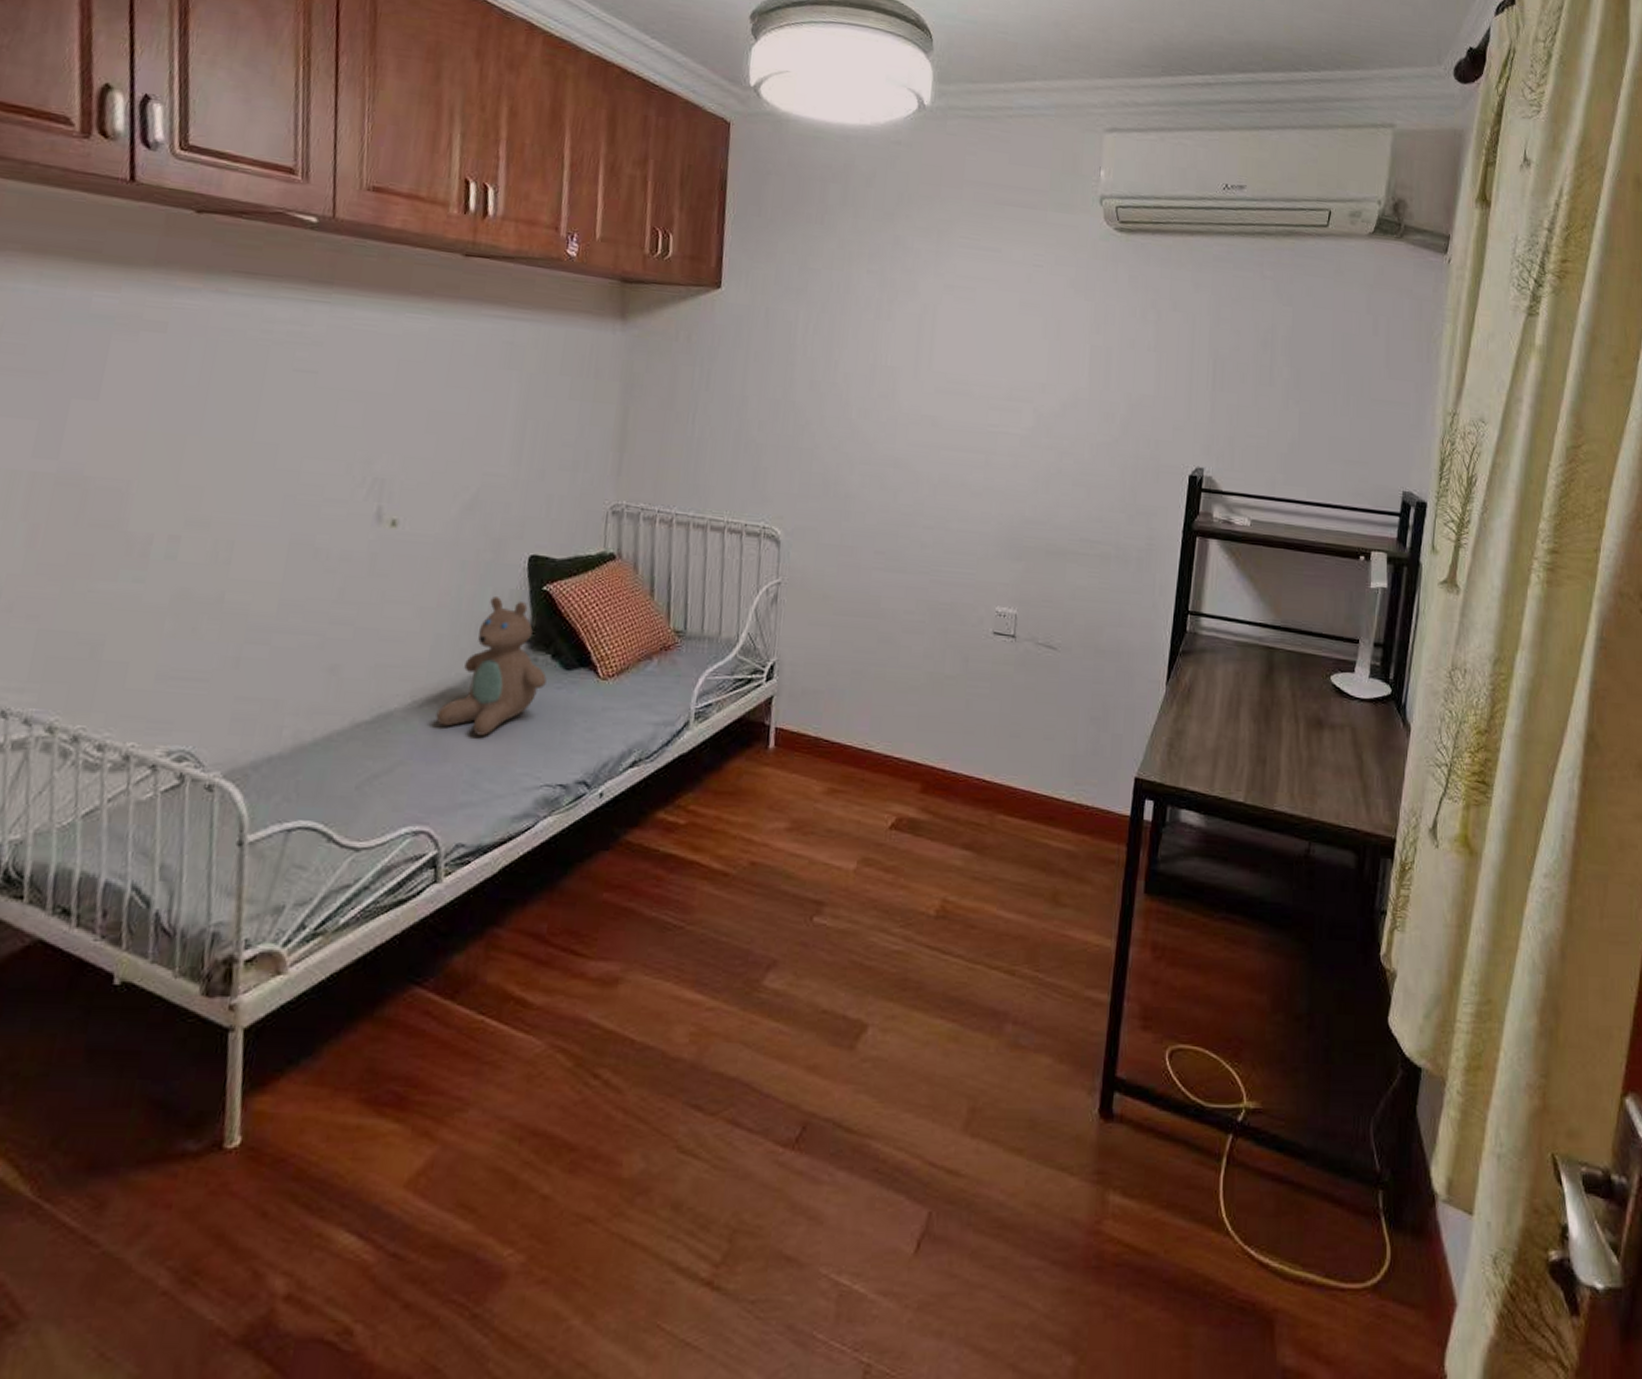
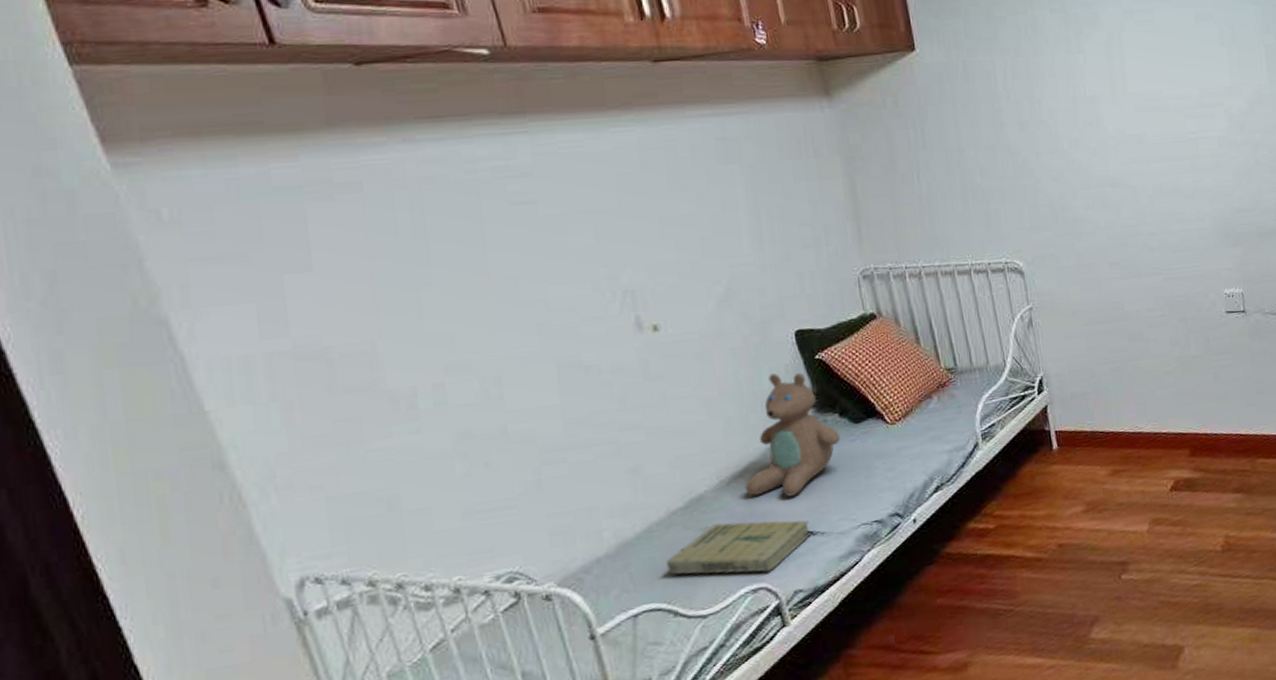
book: none [334,748,491,815] -> present [666,520,812,575]

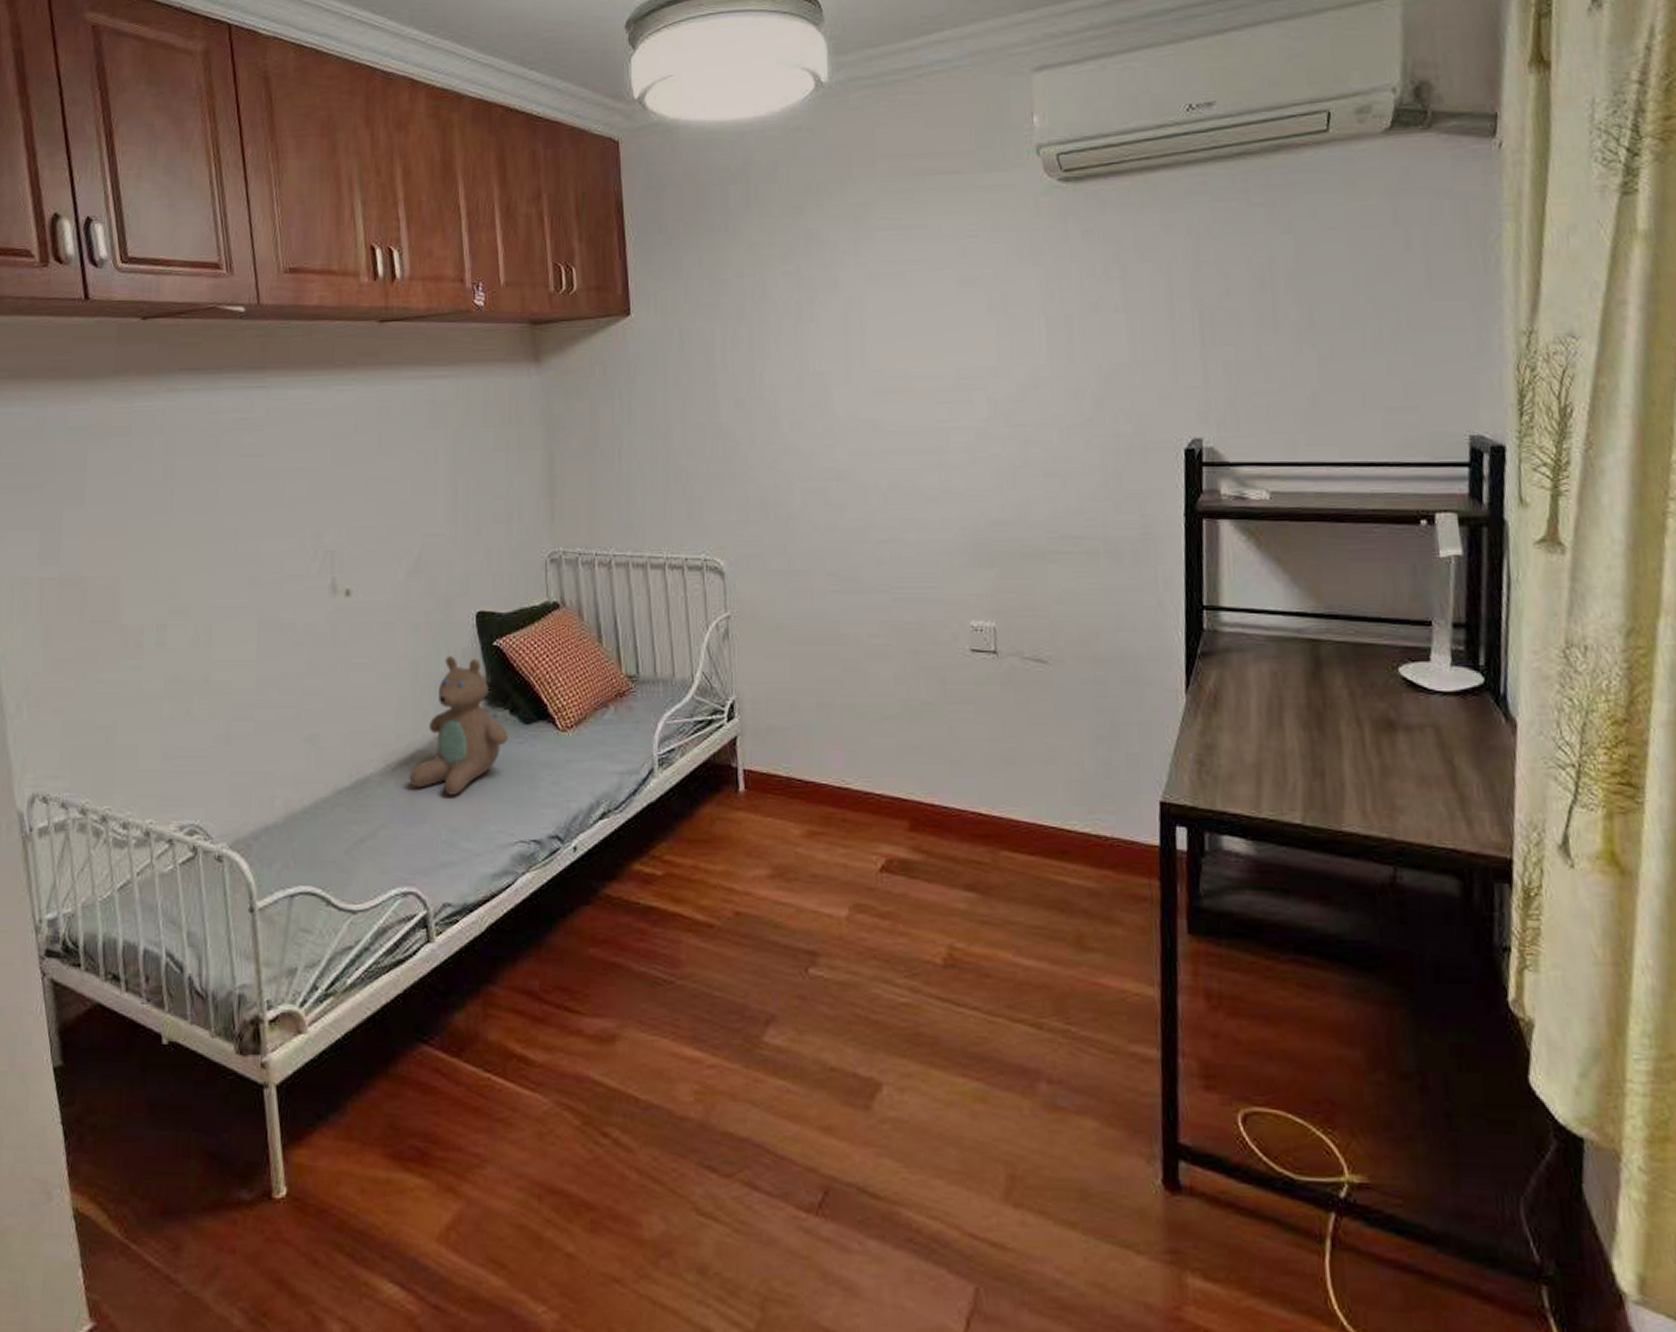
book: present [666,520,812,575] -> none [327,812,467,875]

